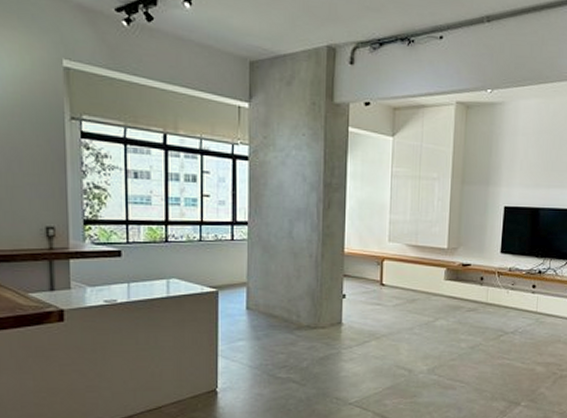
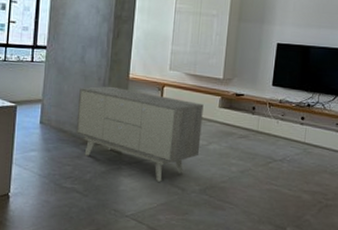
sideboard: none [287,263,428,364] -> present [75,86,204,182]

